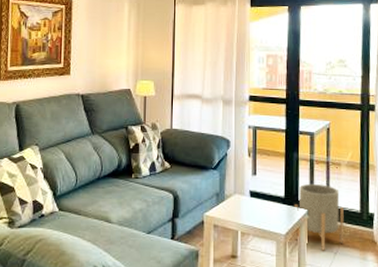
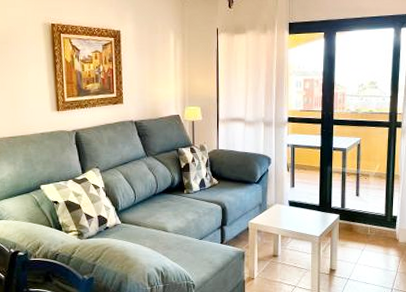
planter: present [293,184,344,251] -> none [327,193,371,249]

